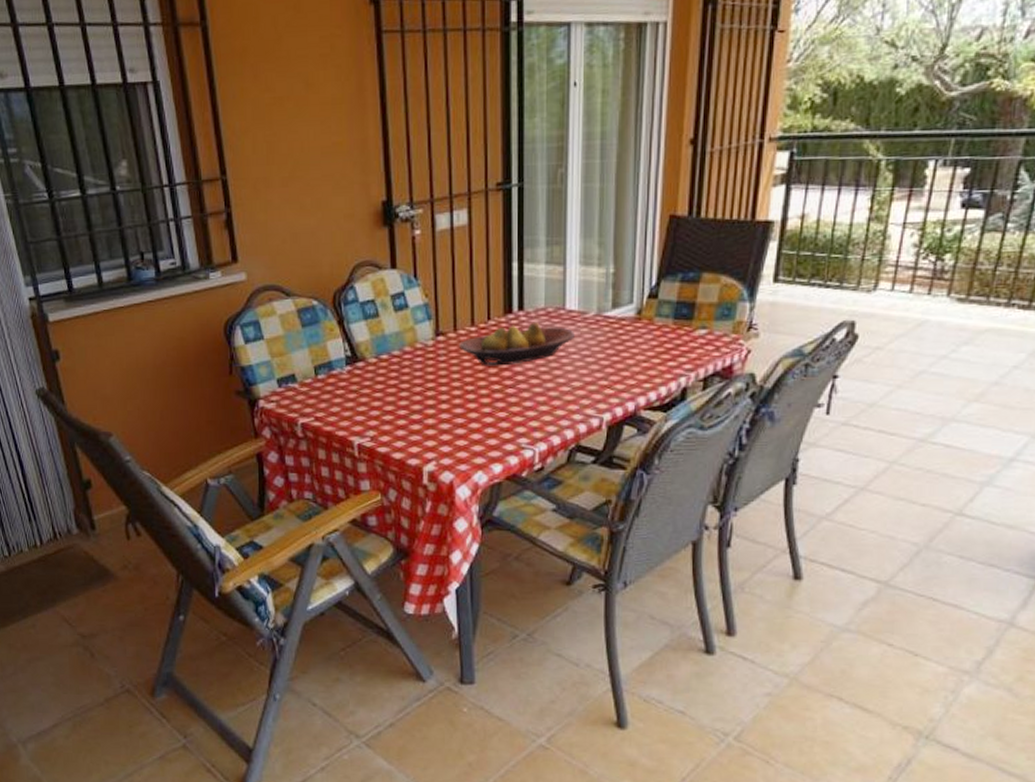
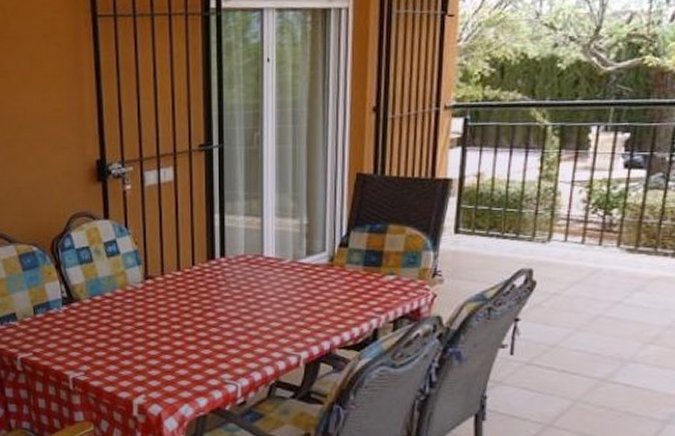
fruit bowl: present [459,322,575,366] -> none [166,267,272,307]

